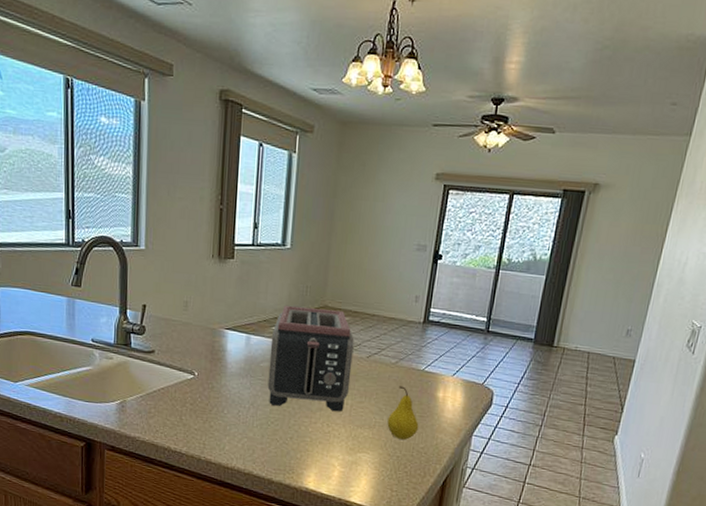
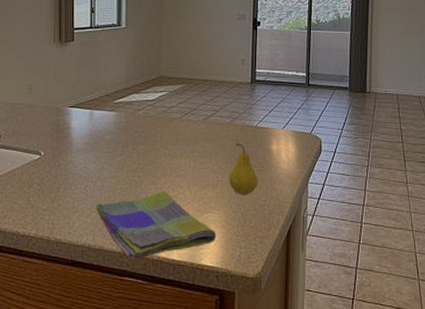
dish towel: none [247,425,368,488] -> present [96,191,216,259]
toaster: present [267,305,354,412] -> none [113,79,191,176]

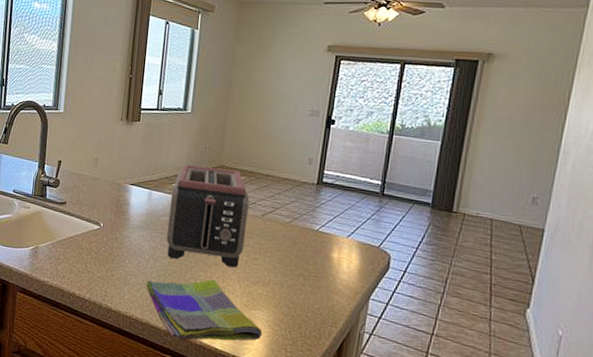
toaster: none [113,79,191,176] -> present [166,164,250,268]
fruit: present [229,143,258,195] -> none [281,245,314,300]

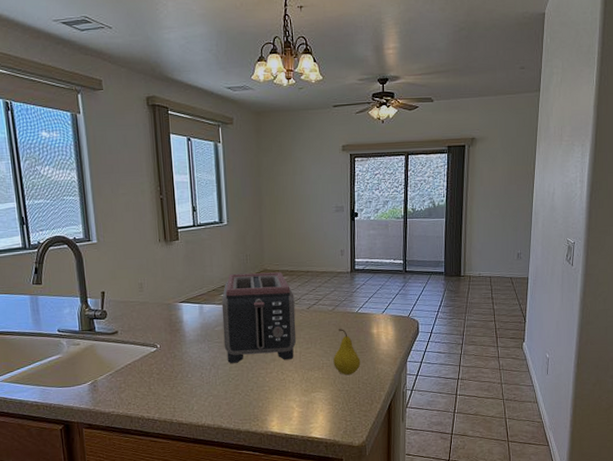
dish towel: present [146,279,262,341] -> none [212,374,323,435]
fruit: none [281,245,314,300] -> present [333,329,361,375]

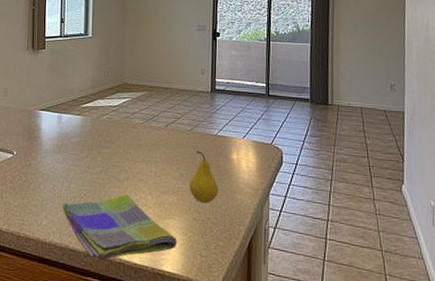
dish towel: none [212,374,323,435] -> present [62,194,176,260]
toaster: present [221,272,296,363] -> none [79,85,152,180]

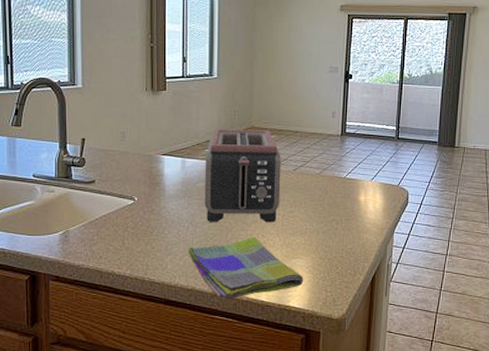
toaster: none [79,85,152,180] -> present [204,128,281,223]
fruit: present [190,151,219,203] -> none [317,194,346,242]

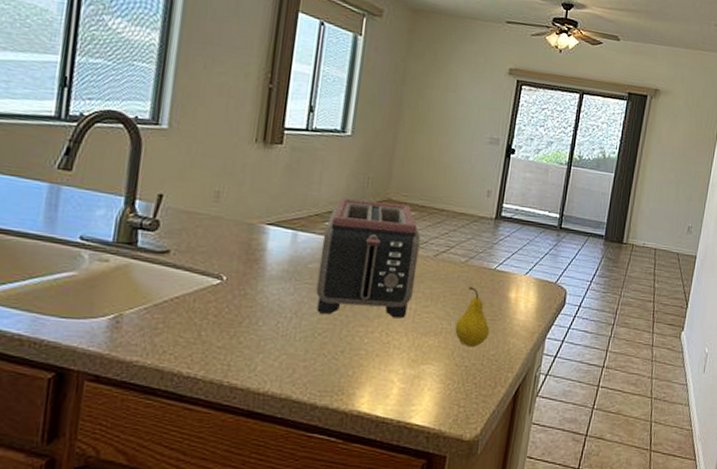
dish towel: present [188,237,303,299] -> none [287,335,432,413]
fruit: none [317,194,346,242] -> present [455,287,490,347]

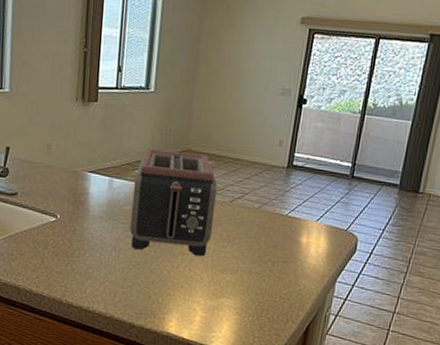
fruit: present [455,287,490,347] -> none [250,231,282,285]

